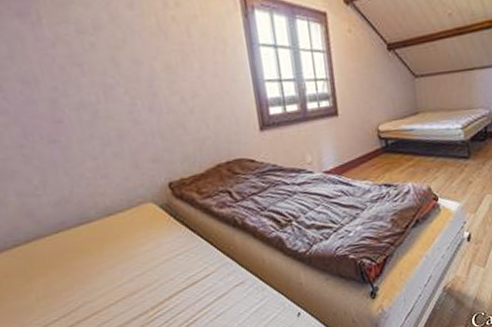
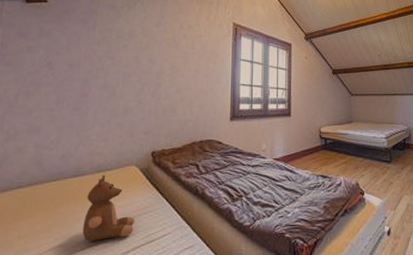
teddy bear: none [102,218,171,293] -> present [82,174,135,241]

